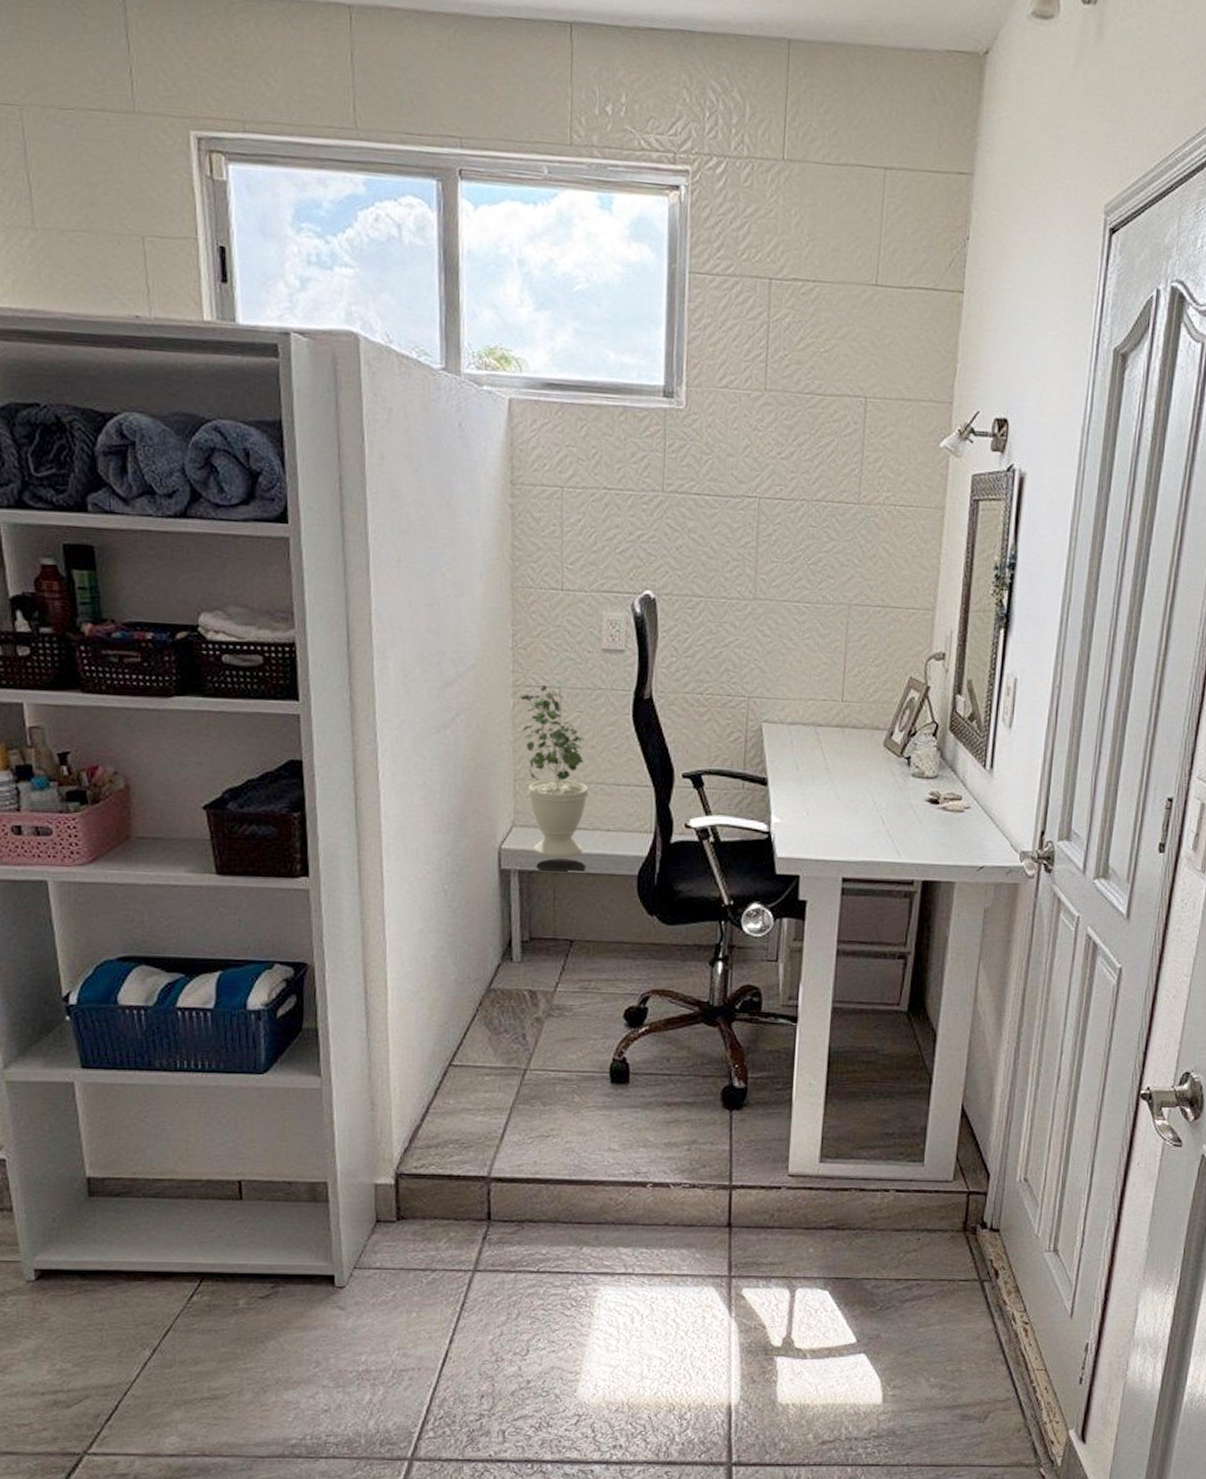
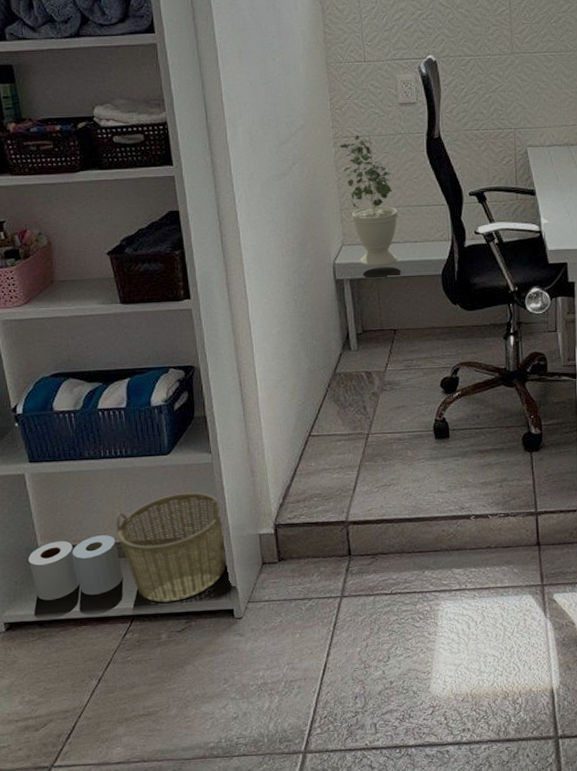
toilet paper roll: none [72,1171,138,1246] -> present [28,541,80,601]
toilet paper roll: none [129,1169,195,1244] -> present [72,535,123,596]
basket: none [190,1124,330,1260] -> present [116,492,226,603]

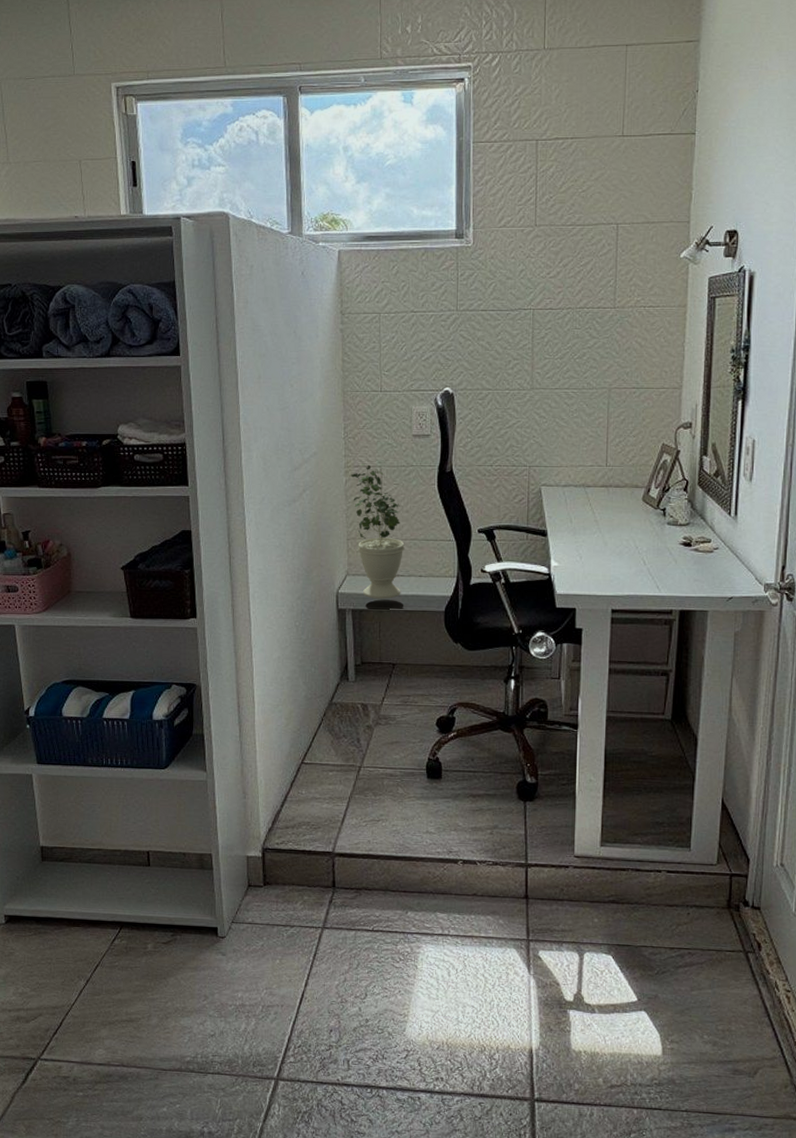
toilet paper roll: present [28,541,80,601] -> none [30,842,76,899]
toilet paper roll: present [72,535,123,596] -> none [70,841,116,899]
basket: present [116,492,226,603] -> none [112,808,214,914]

